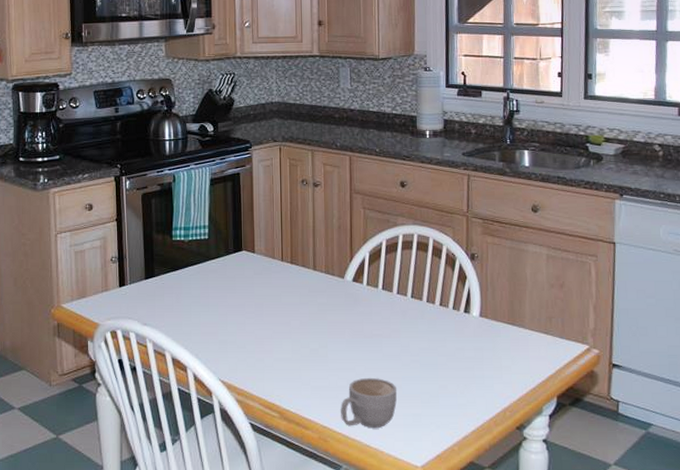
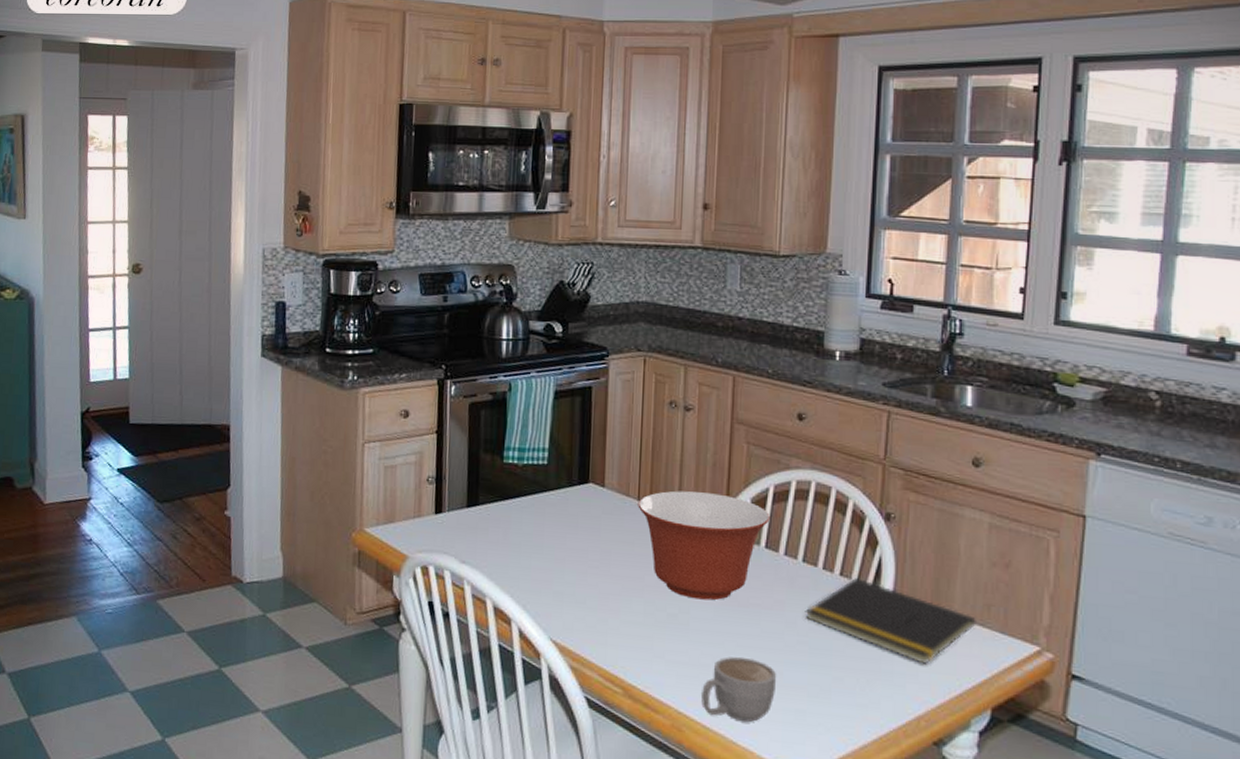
mixing bowl: none [282,250,384,335] -> present [638,490,770,601]
notepad: none [415,305,542,368] -> present [805,577,976,664]

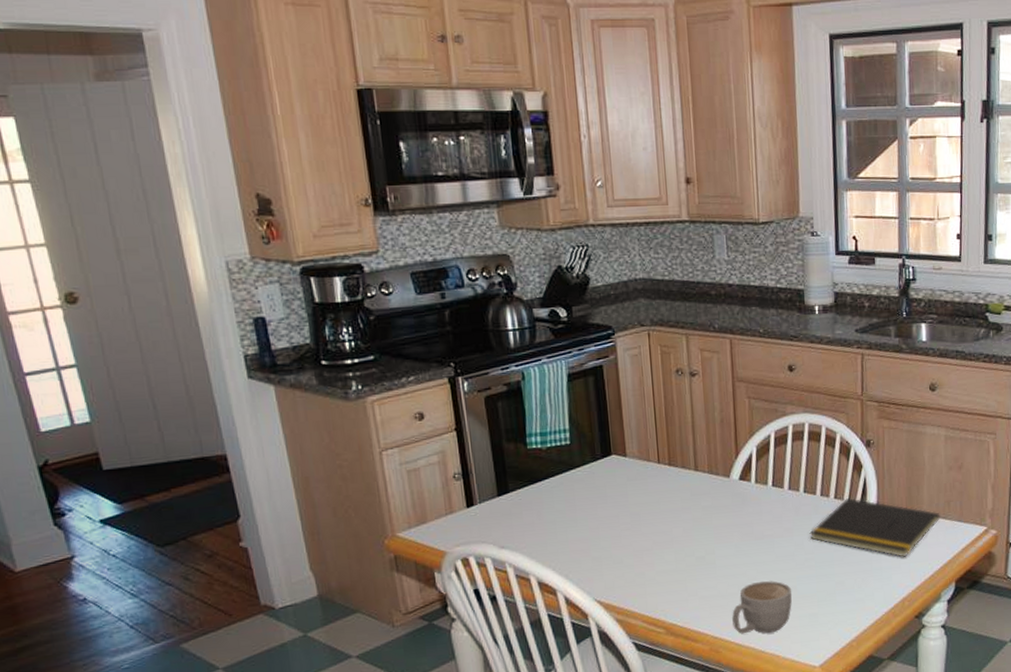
mixing bowl: present [638,490,770,601] -> none [658,446,774,541]

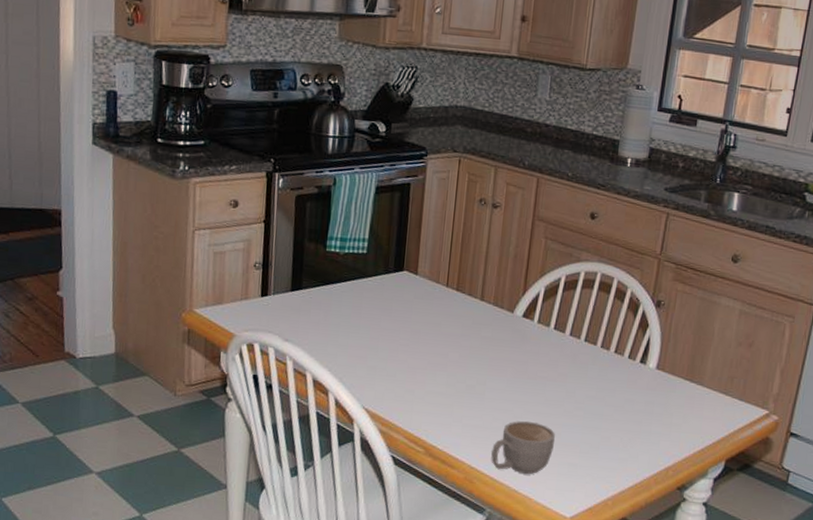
notepad: present [809,497,940,558] -> none [583,354,721,426]

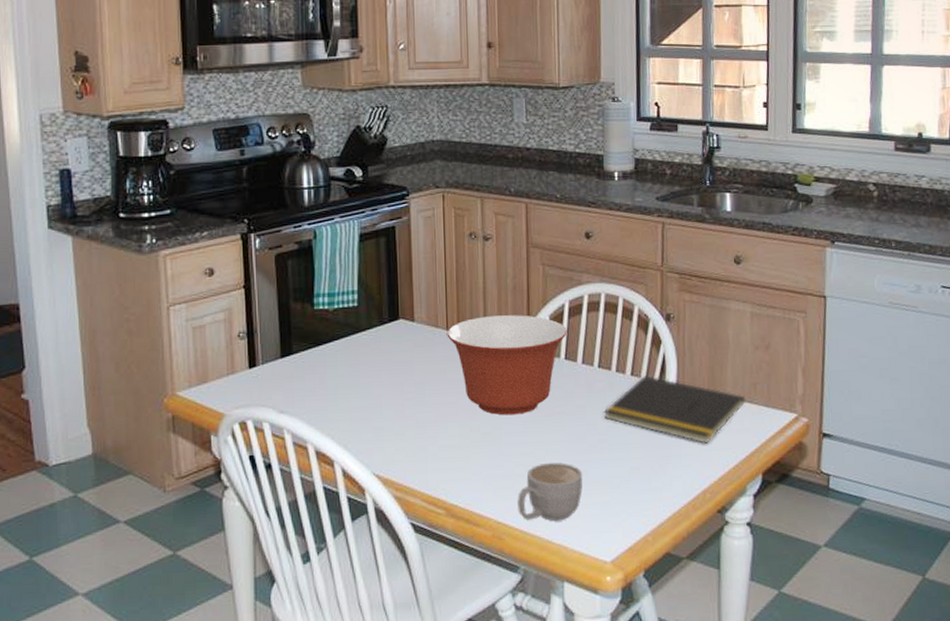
mixing bowl: none [446,279,560,374] -> present [447,315,567,416]
notepad: none [583,354,721,426] -> present [603,374,746,444]

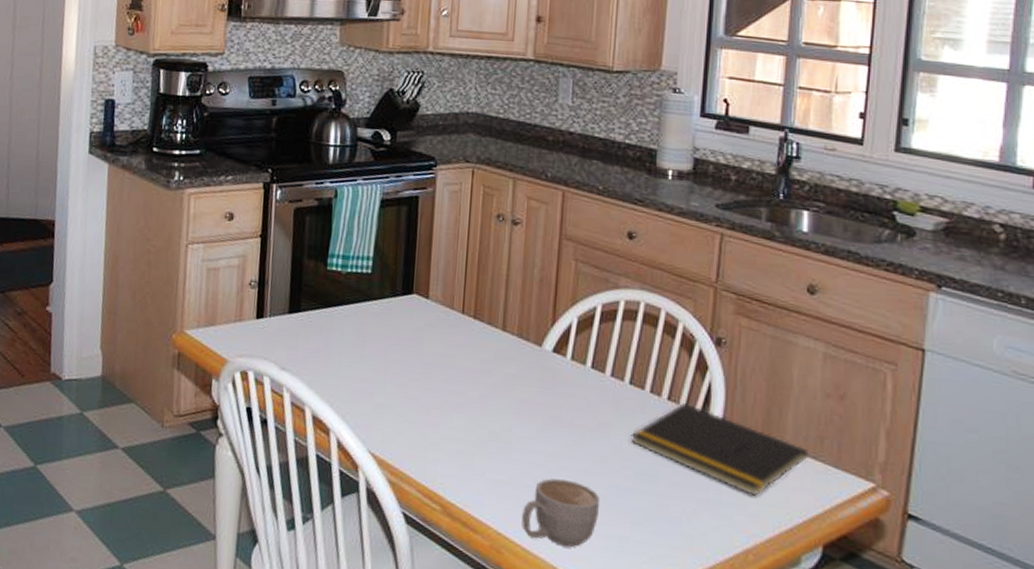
mixing bowl: present [447,315,567,416] -> none [462,305,597,420]

